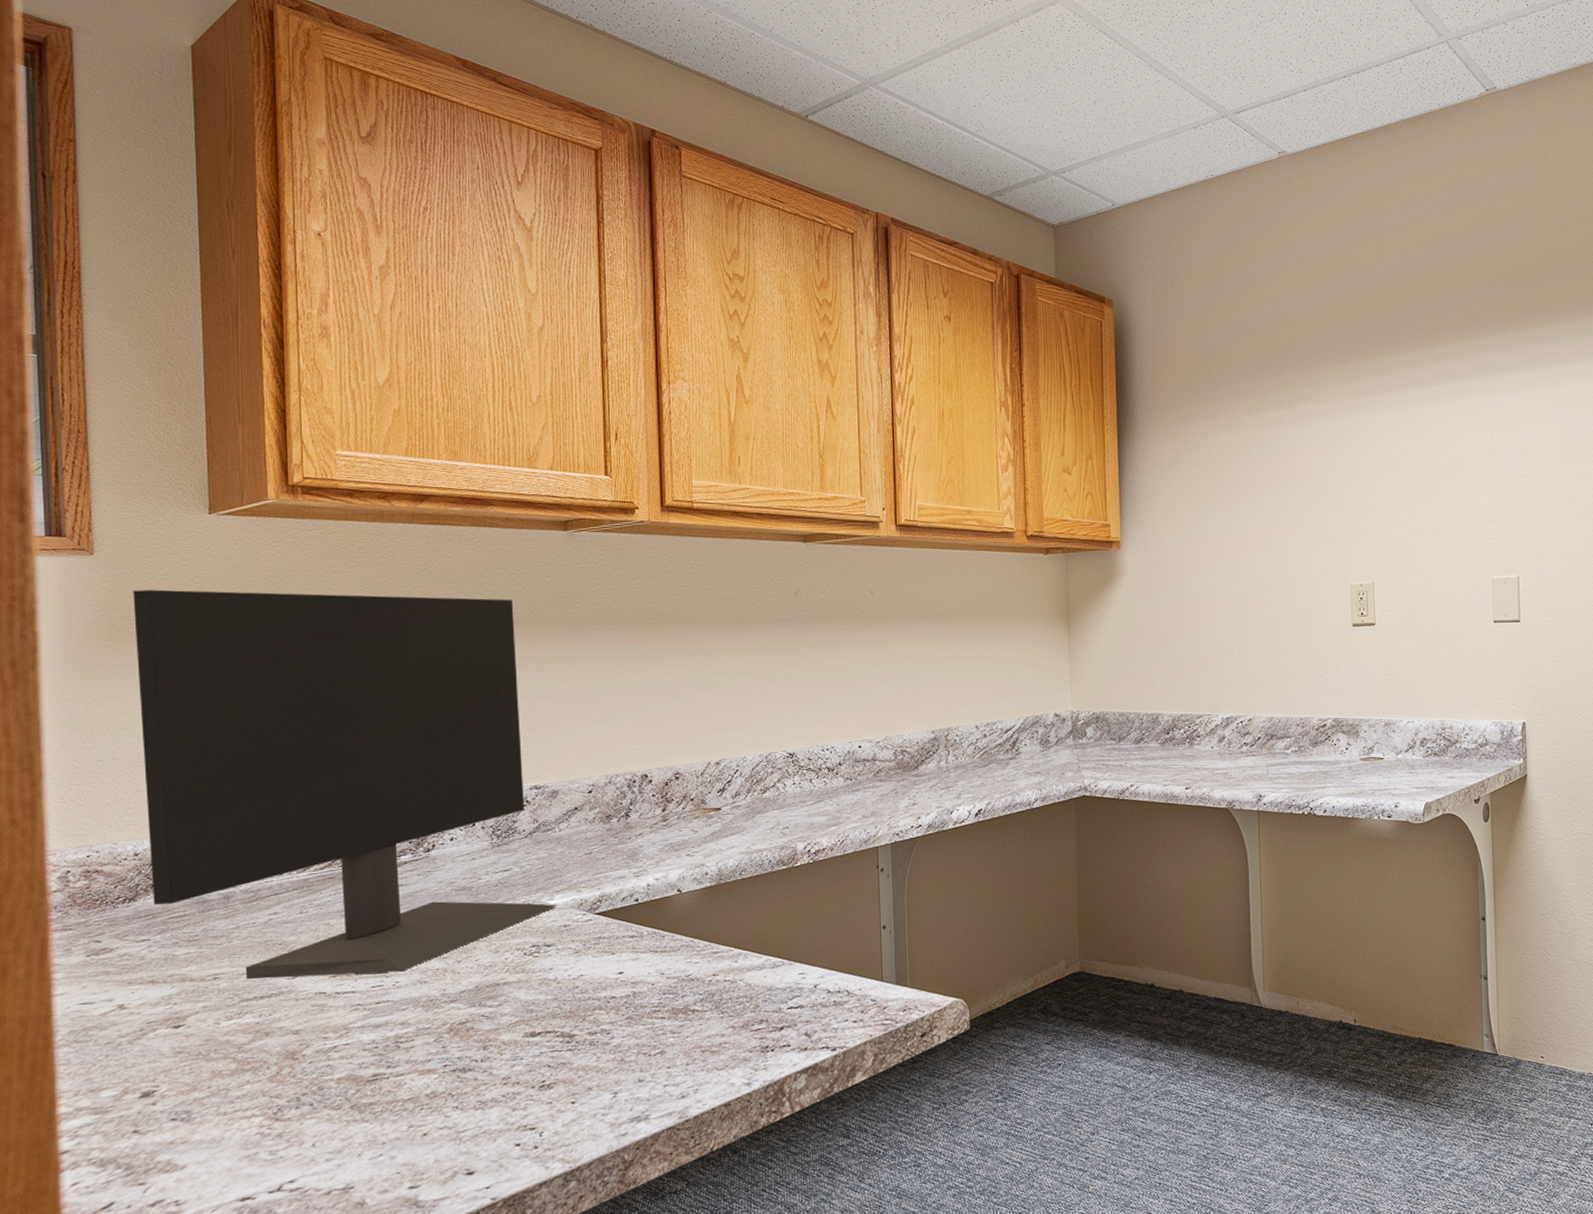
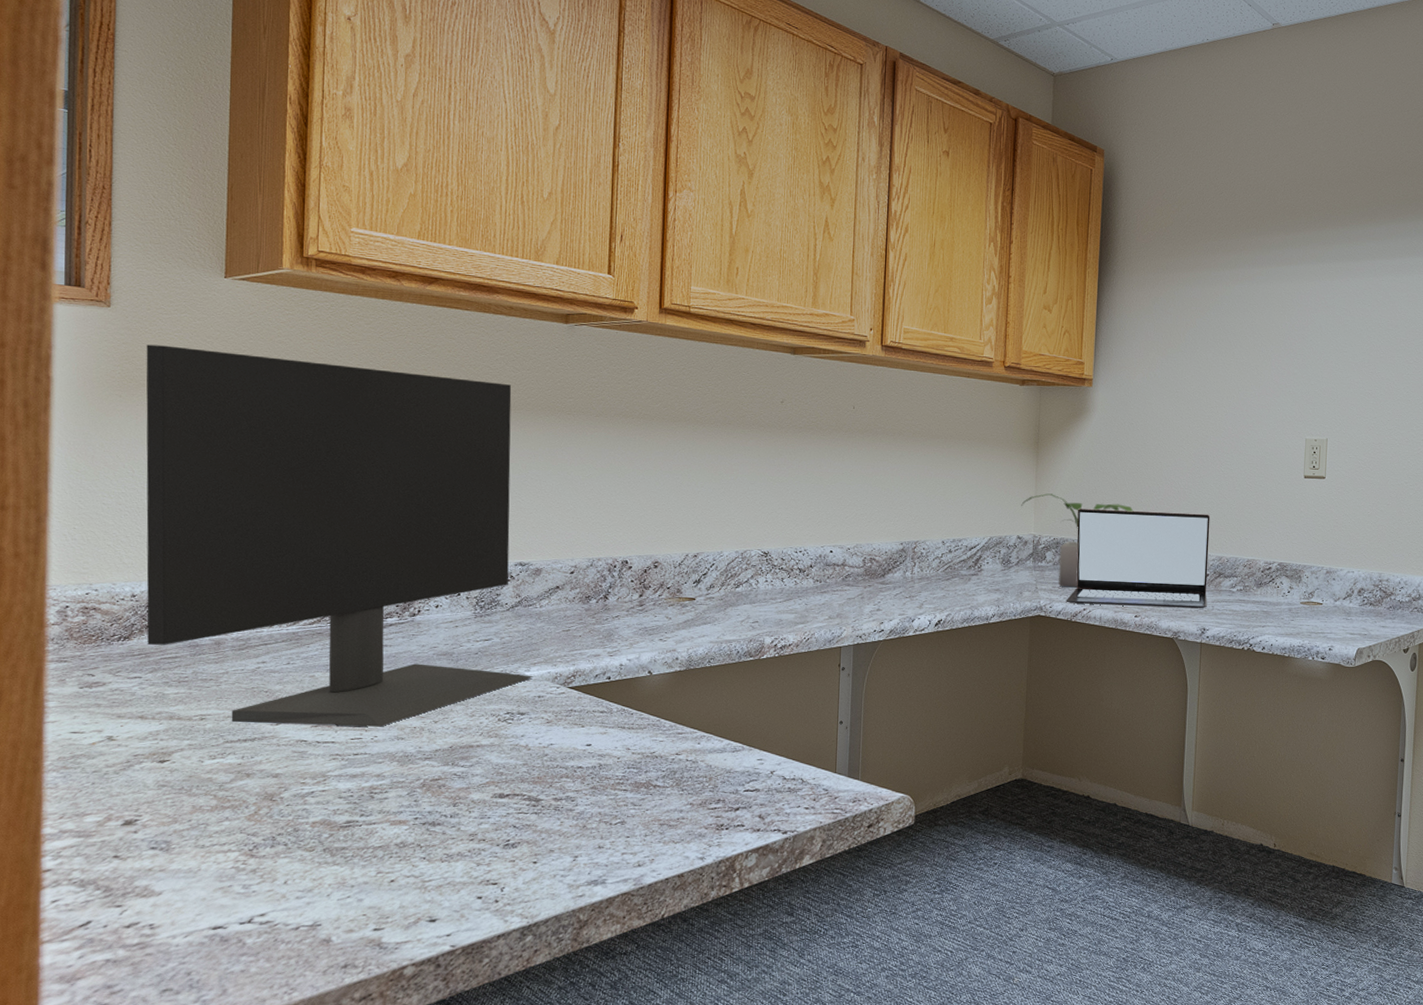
potted plant: none [1055,666,1175,763] -> present [1021,493,1134,587]
laptop: none [1111,673,1261,780] -> present [1066,509,1210,609]

